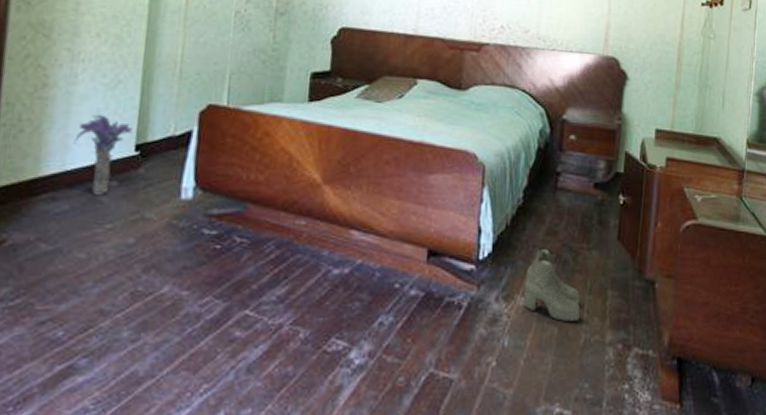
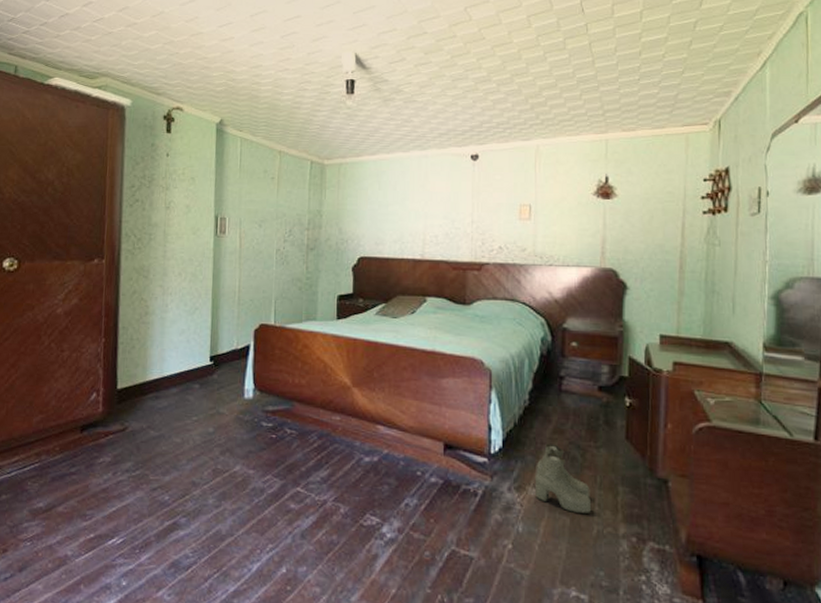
palm tree: present [74,114,133,196] -> none [168,334,208,396]

